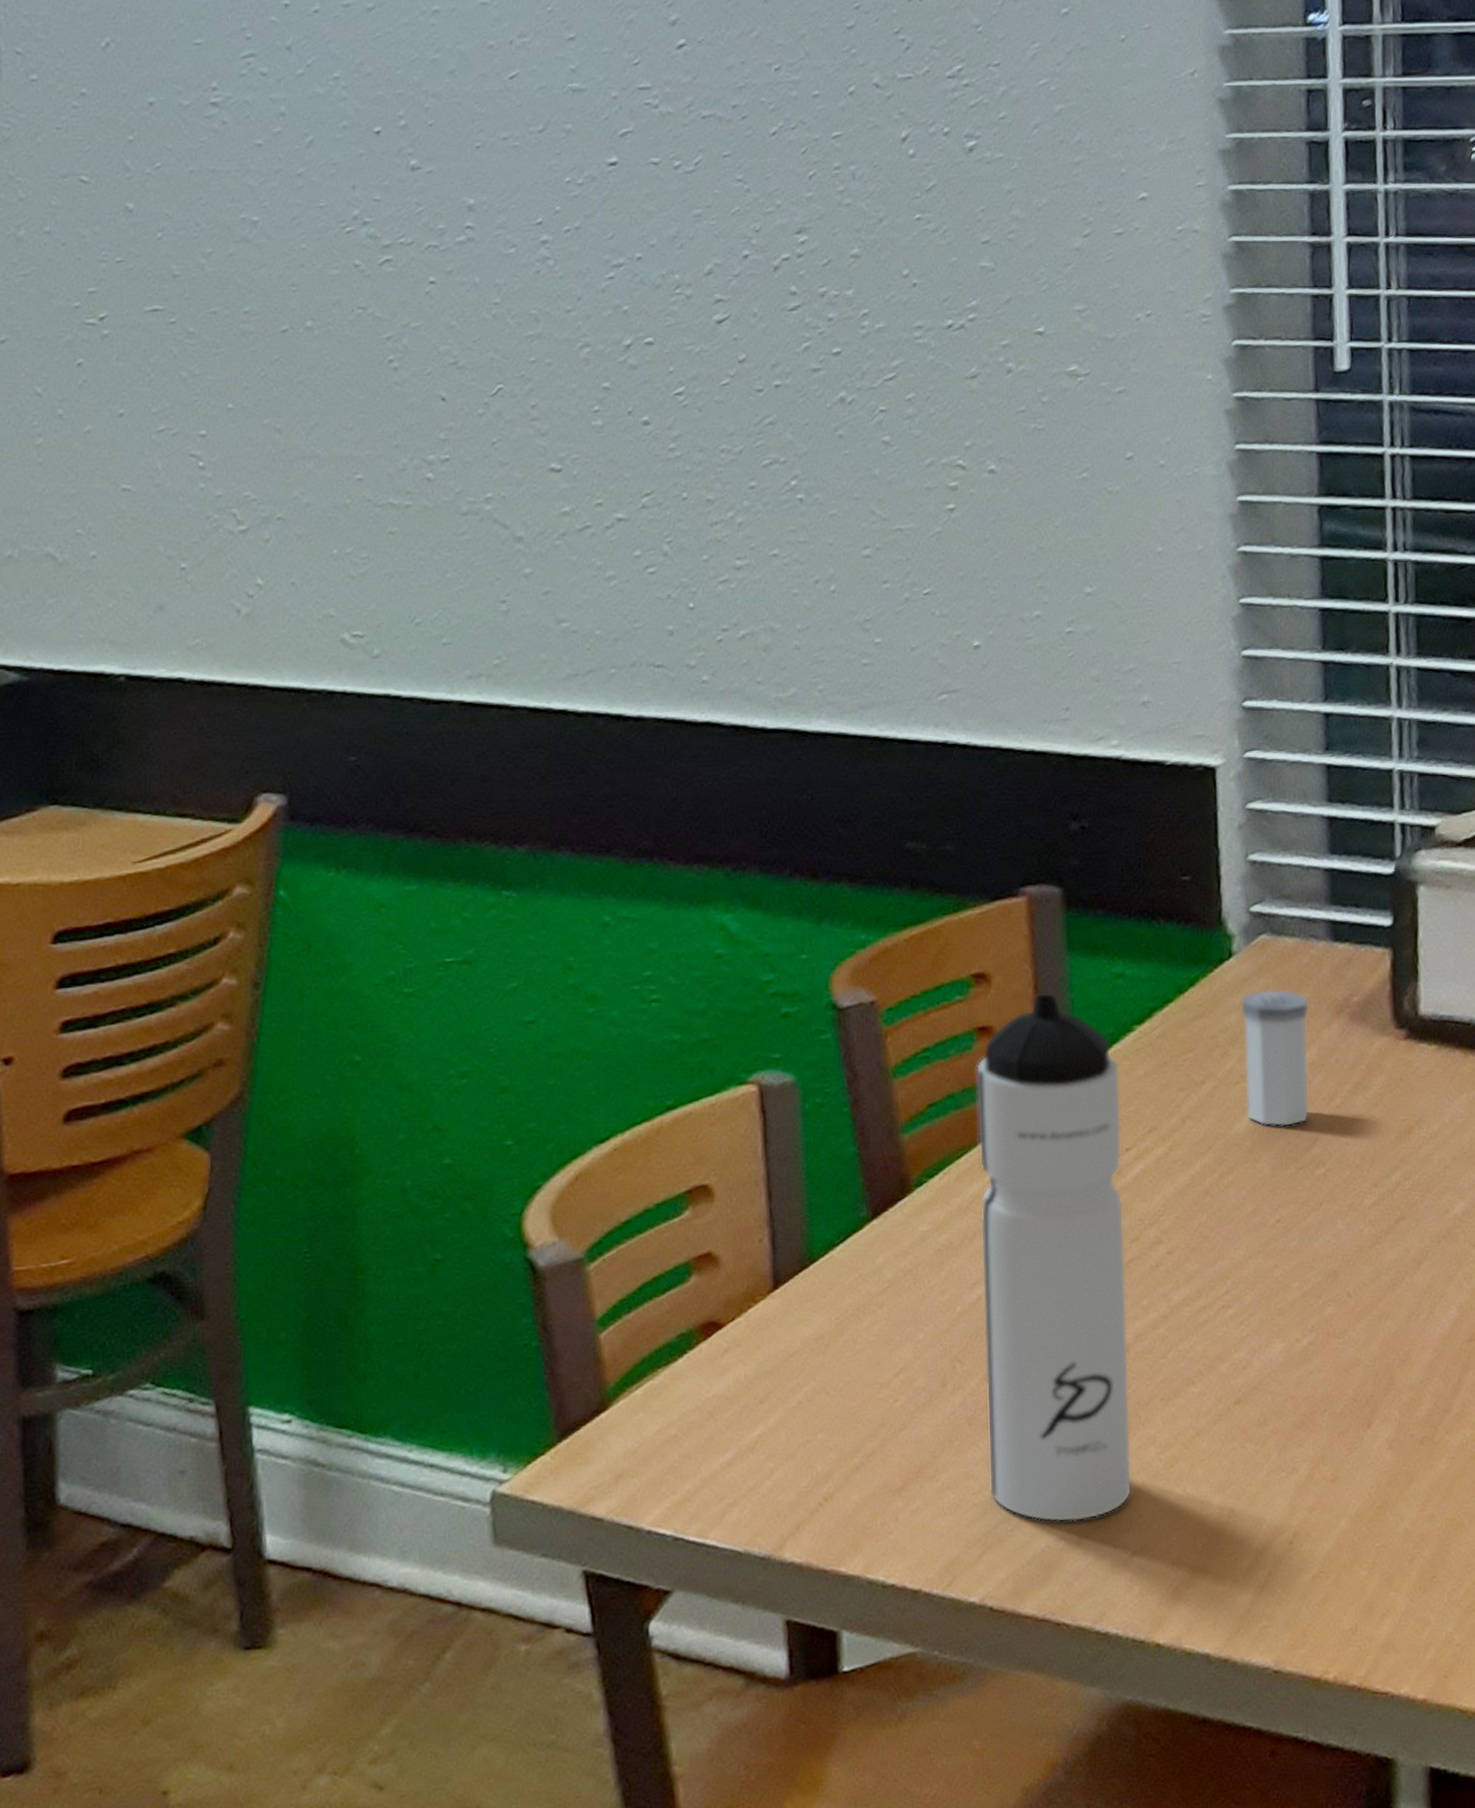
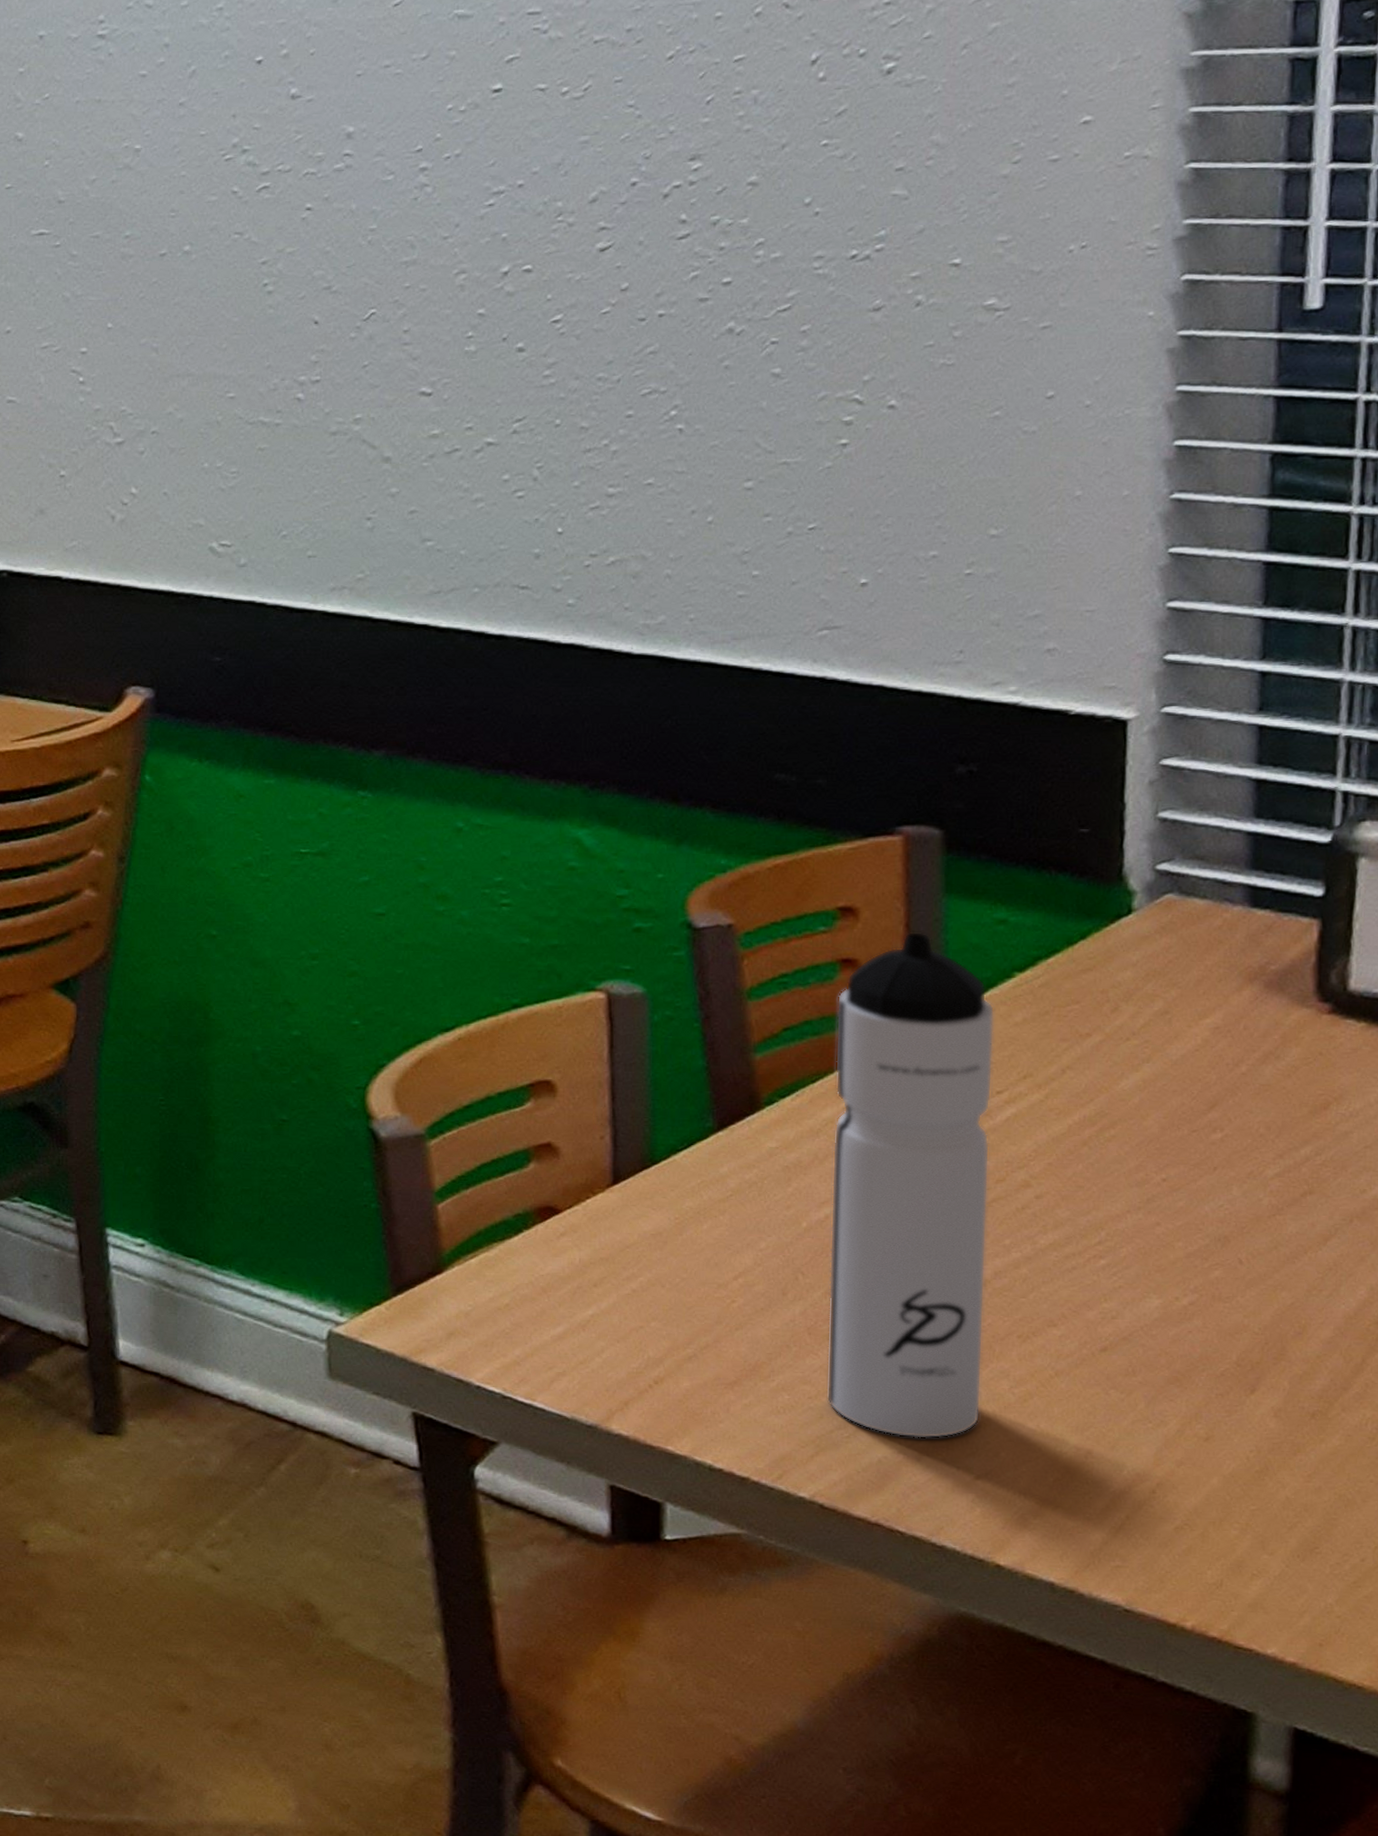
salt shaker: present [1240,989,1310,1127] -> none [1136,949,1219,1089]

